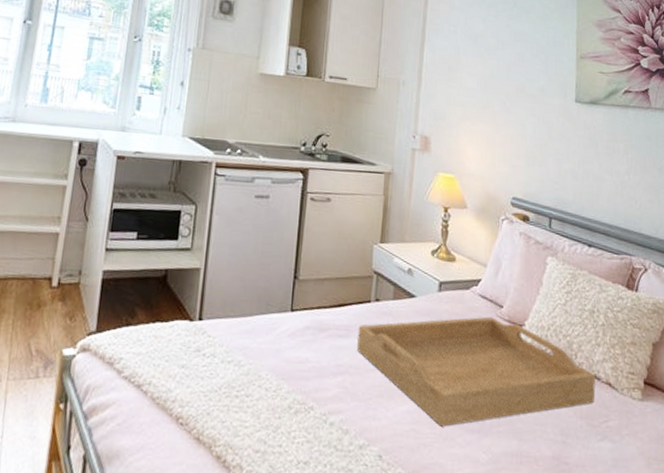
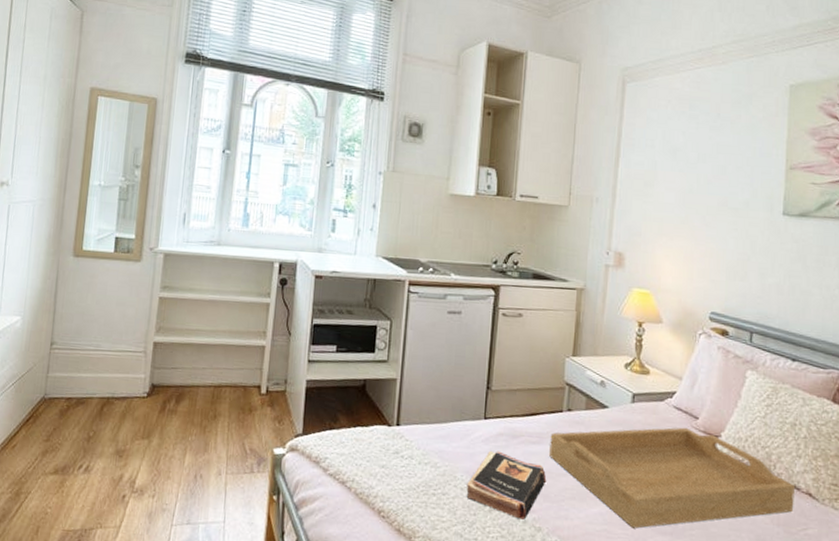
book: none [271,345,355,422] -> present [466,450,547,520]

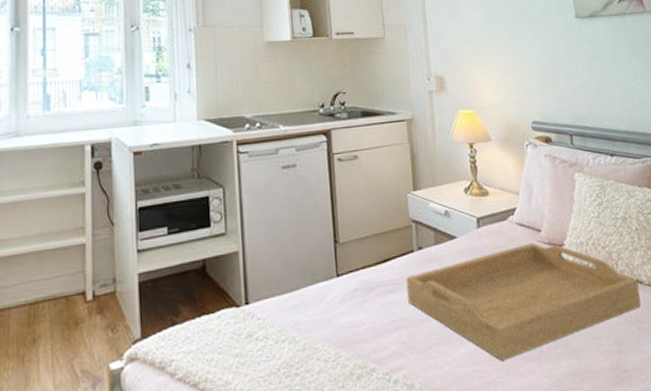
book: present [466,450,547,520] -> none [330,308,411,380]

